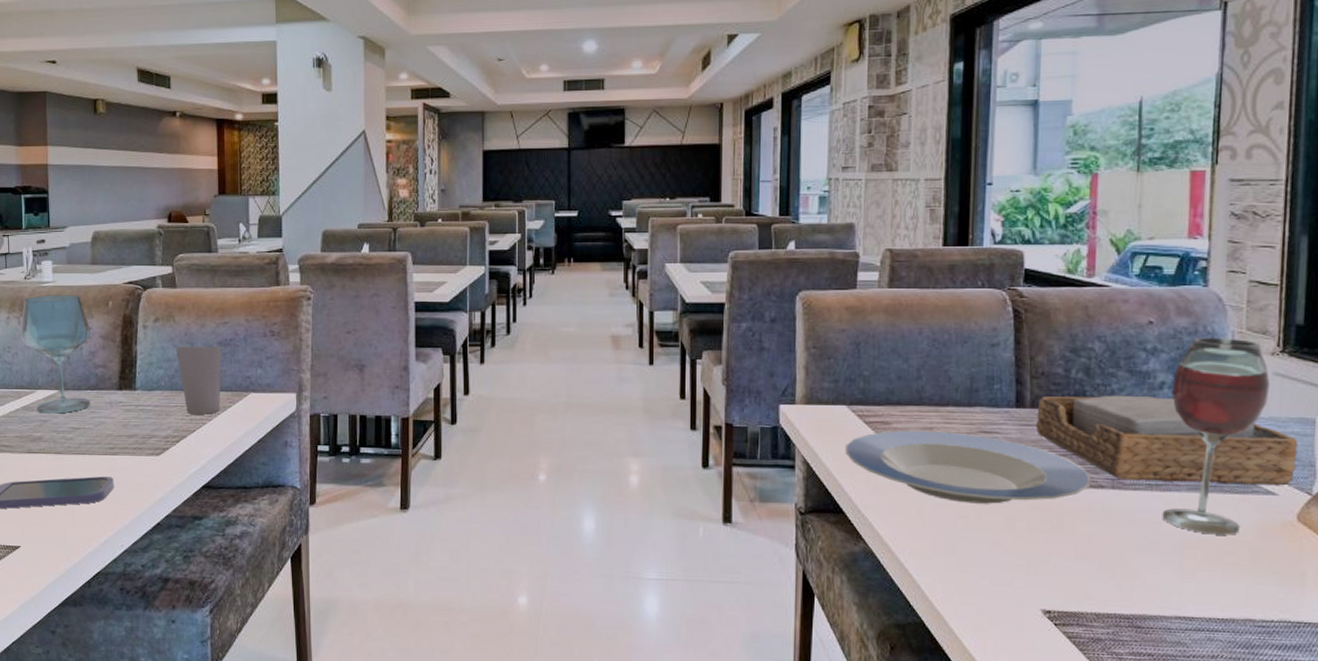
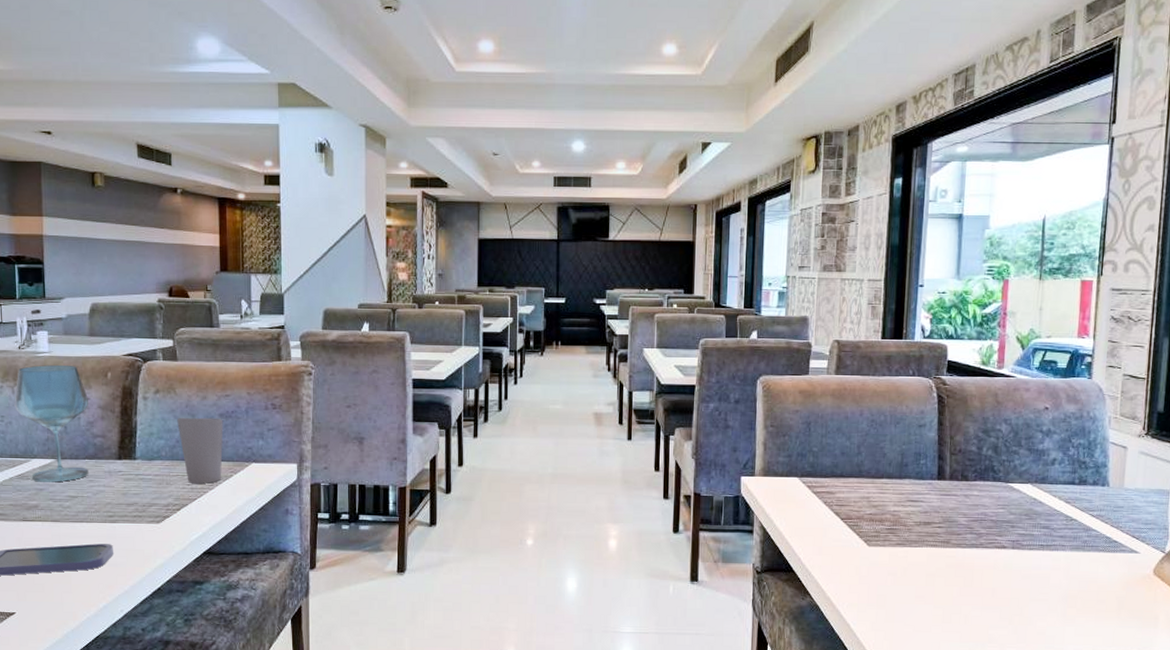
plate: present [845,430,1092,504] -> none [796,499,997,563]
napkin holder: present [1036,395,1298,486] -> none [953,469,1156,546]
wineglass: present [1162,337,1271,535] -> none [1050,421,1137,587]

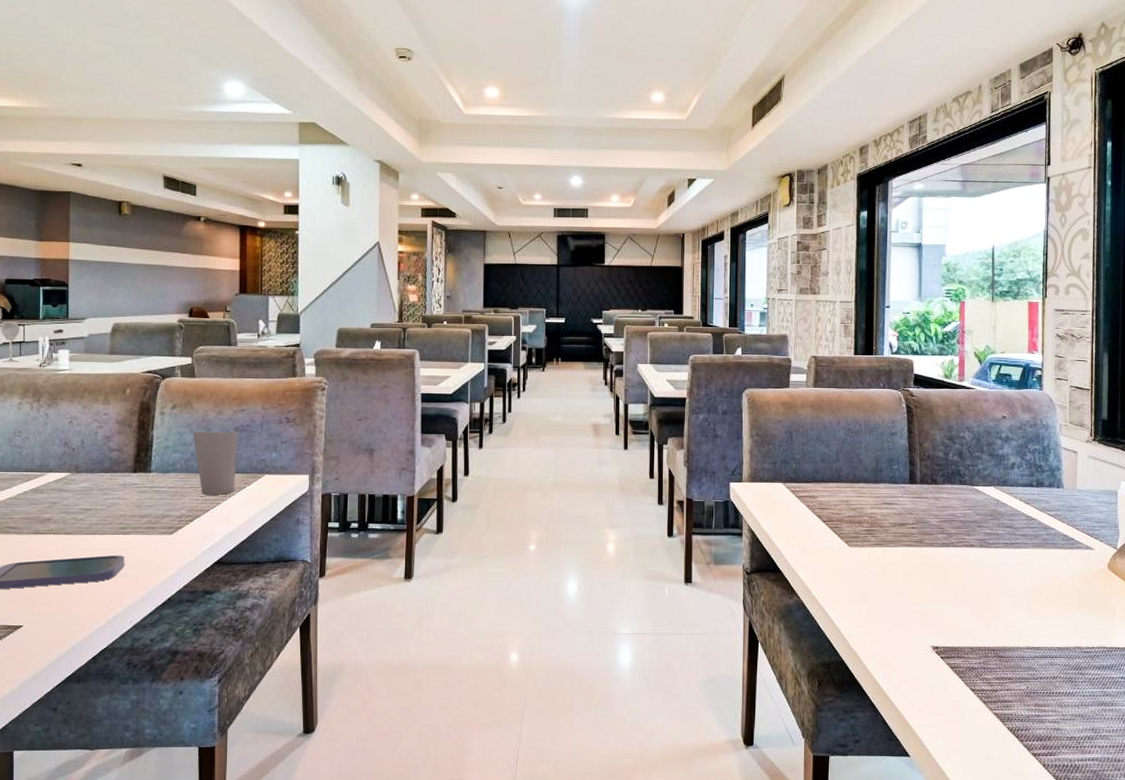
wine glass: present [14,365,88,482] -> none [32,382,106,496]

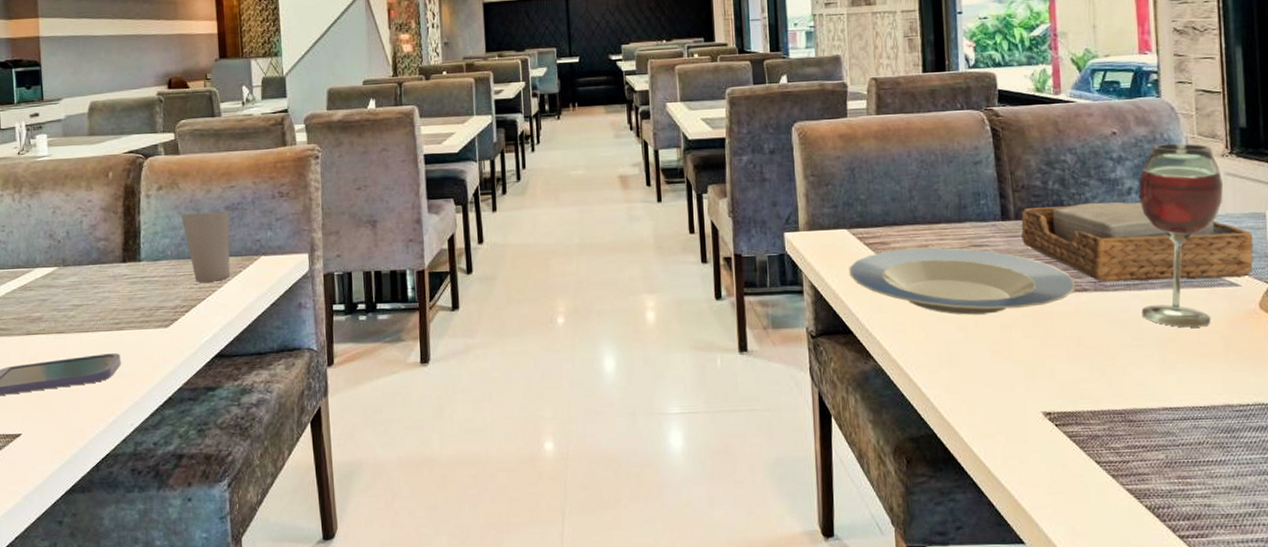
plate: none [782,502,965,562] -> present [849,247,1076,315]
napkin holder: none [925,473,1106,543] -> present [1021,202,1254,282]
wineglass: none [1016,429,1087,582] -> present [1138,143,1224,328]

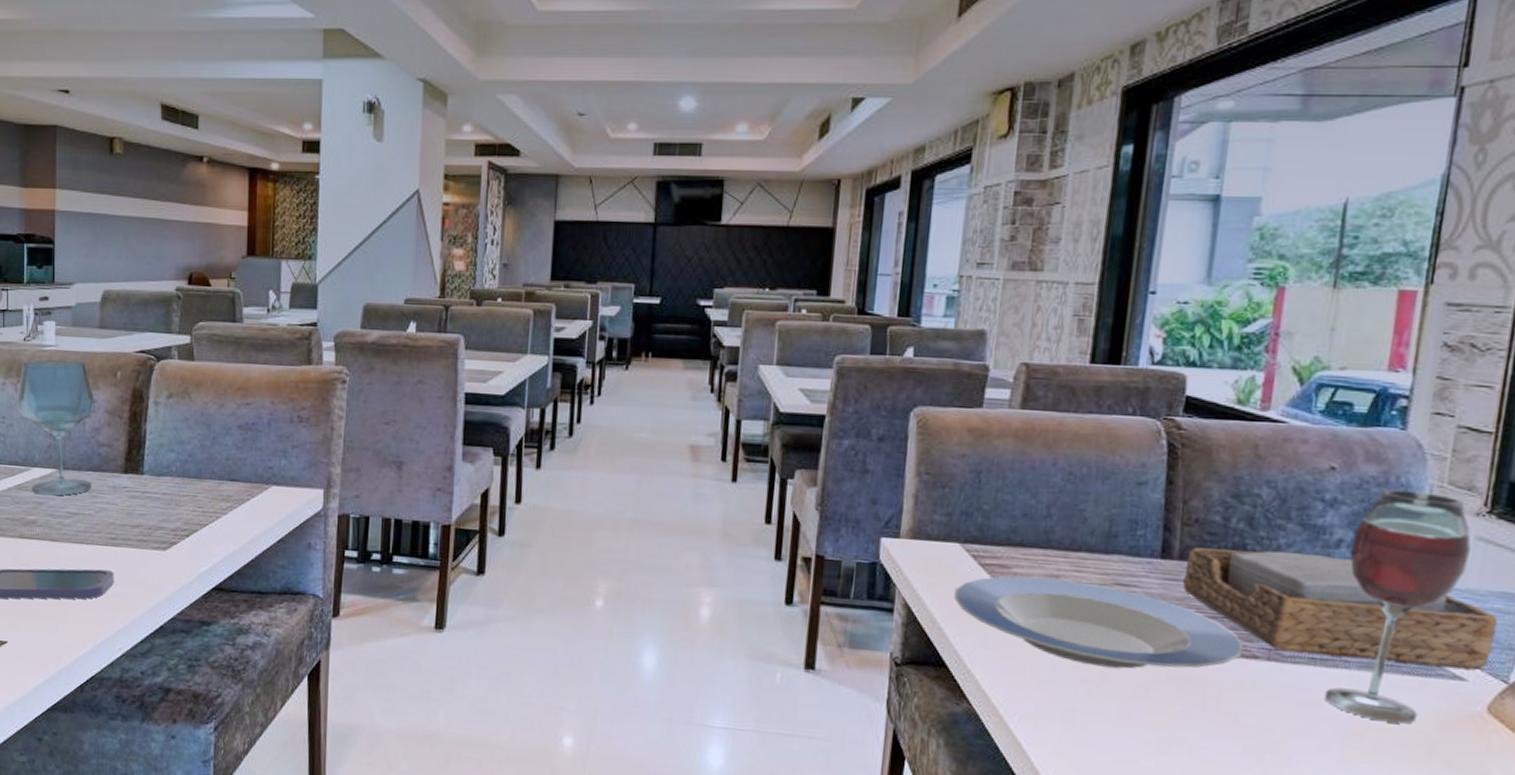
wine glass: none [15,168,93,292] -> present [16,360,95,496]
cup: present [182,211,231,282] -> none [191,427,242,507]

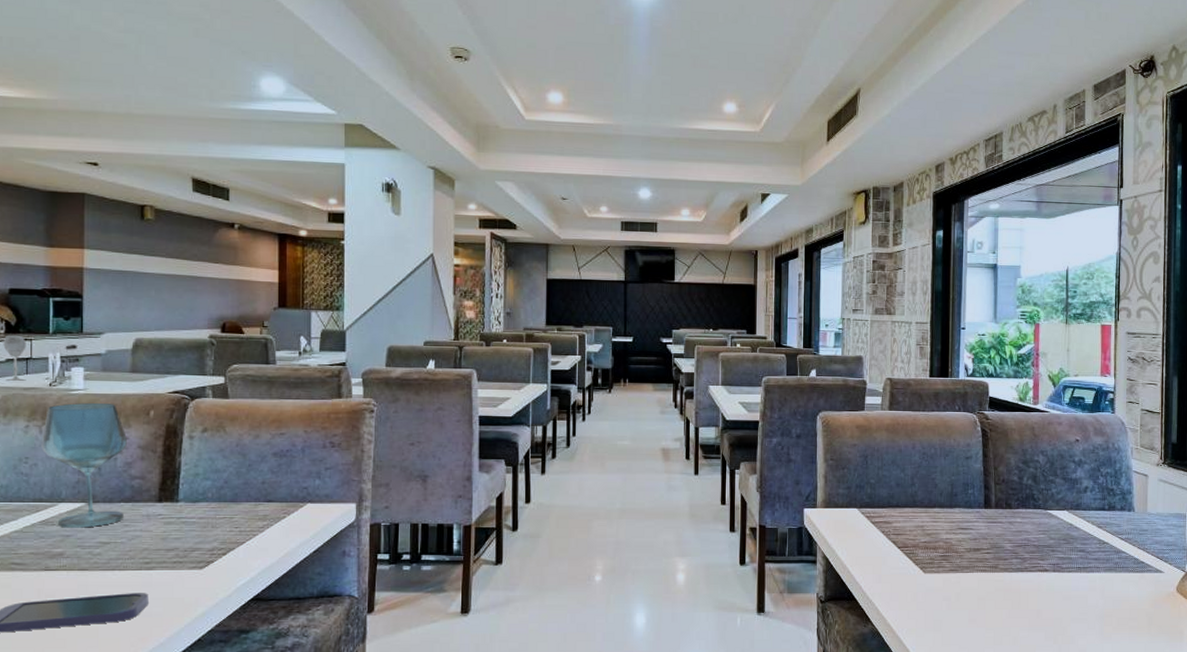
plate: present [954,575,1244,669] -> none [856,528,1039,588]
napkin holder: present [1183,547,1498,671] -> none [999,497,1175,566]
wineglass: present [1324,489,1472,724] -> none [1088,452,1157,605]

